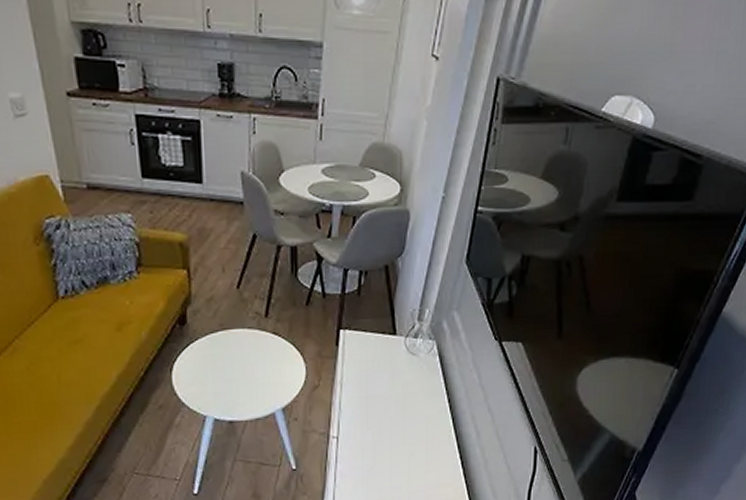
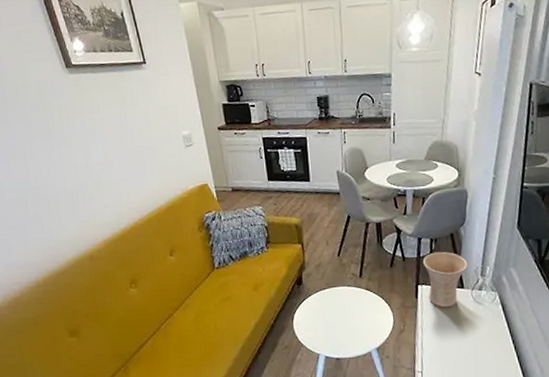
vase: none [347,287,404,359] -> present [422,251,468,308]

